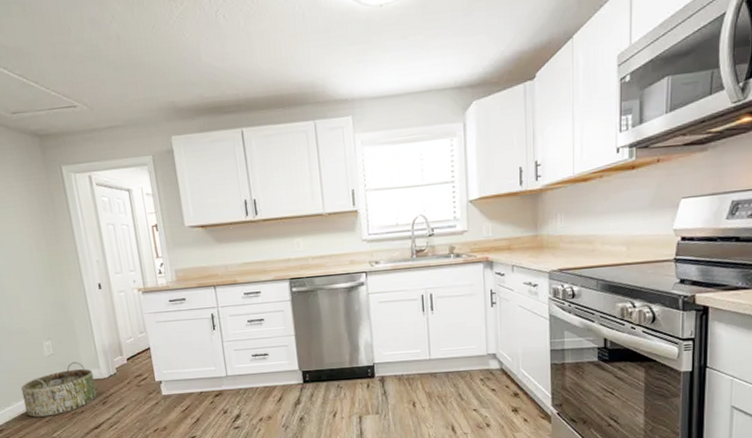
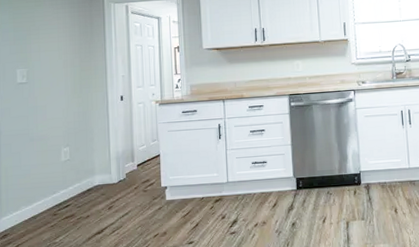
basket: present [20,361,97,417] -> none [32,167,105,222]

